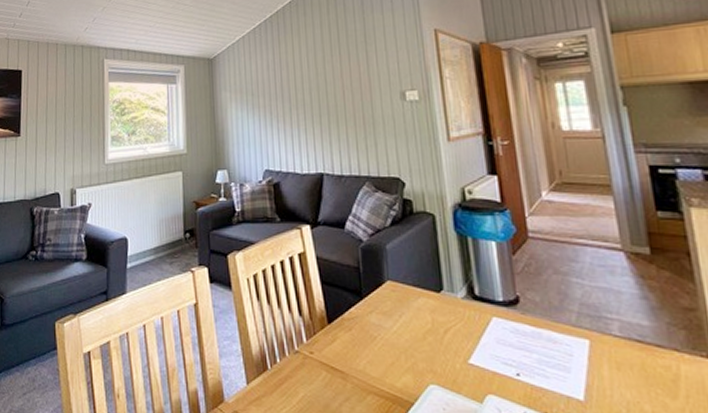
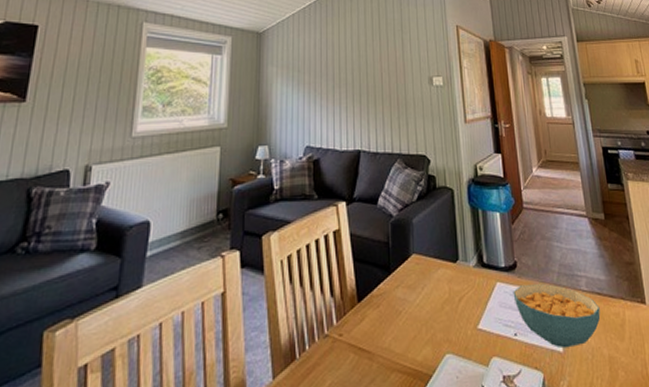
cereal bowl: none [514,322,641,397] -> present [513,283,601,349]

